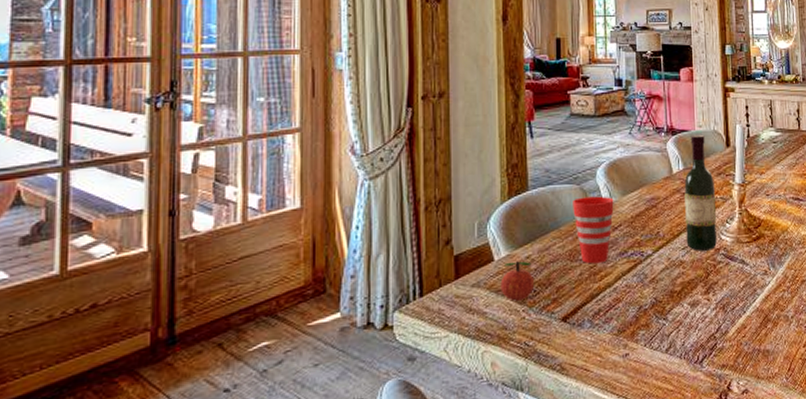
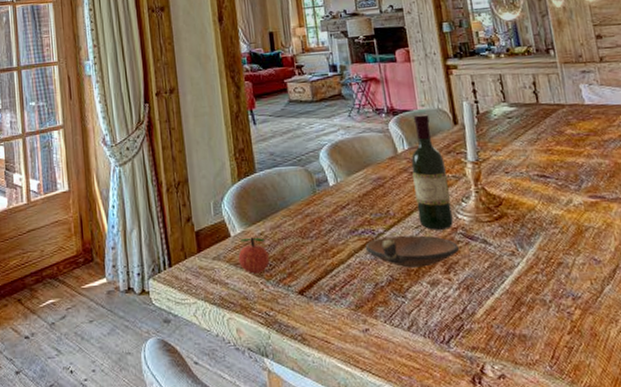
cup: present [573,196,614,264] -> none [299,176,341,241]
bowl: none [633,256,719,290] -> present [365,235,459,268]

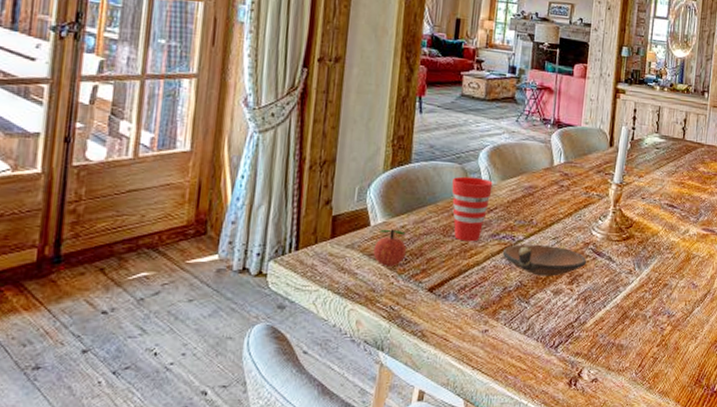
cup: none [299,176,341,241] -> present [451,176,493,242]
wine bottle: present [411,113,453,230] -> none [557,130,593,244]

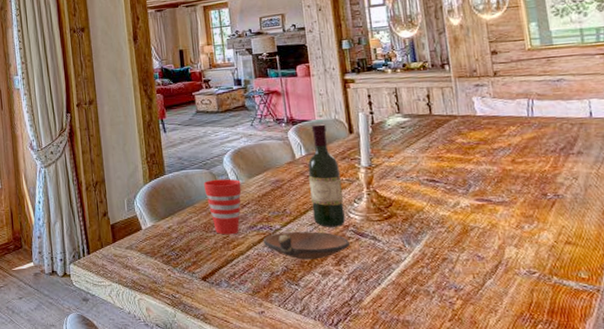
apple: present [373,229,407,267] -> none [148,230,177,262]
wine bottle: none [557,130,593,244] -> present [307,123,345,227]

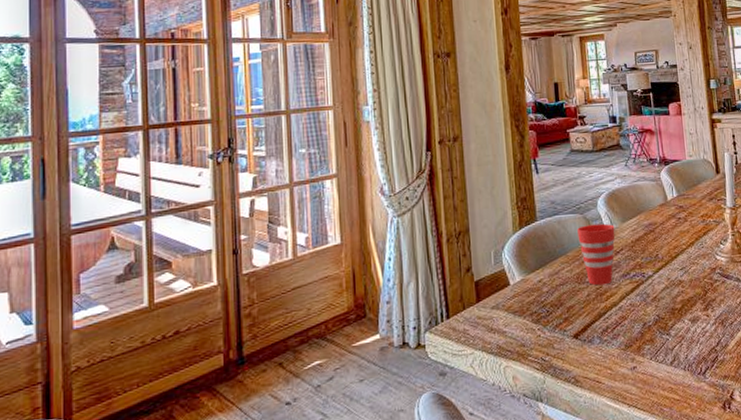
bowl: present [263,231,350,260] -> none [635,276,716,307]
wine bottle: present [307,123,345,227] -> none [678,163,713,271]

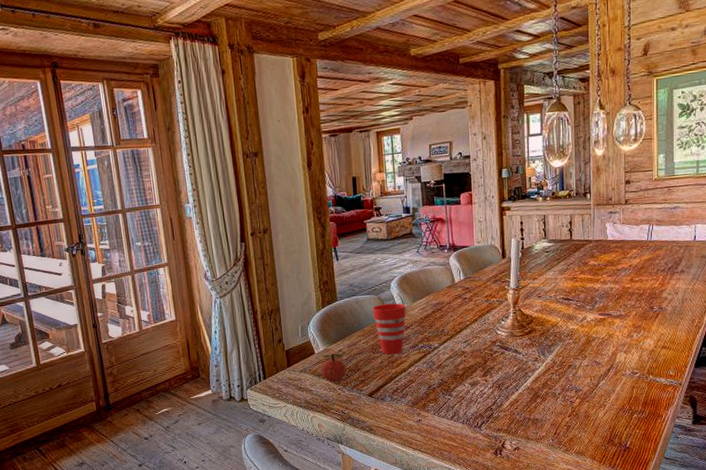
apple: none [517,284,548,321] -> present [321,353,347,382]

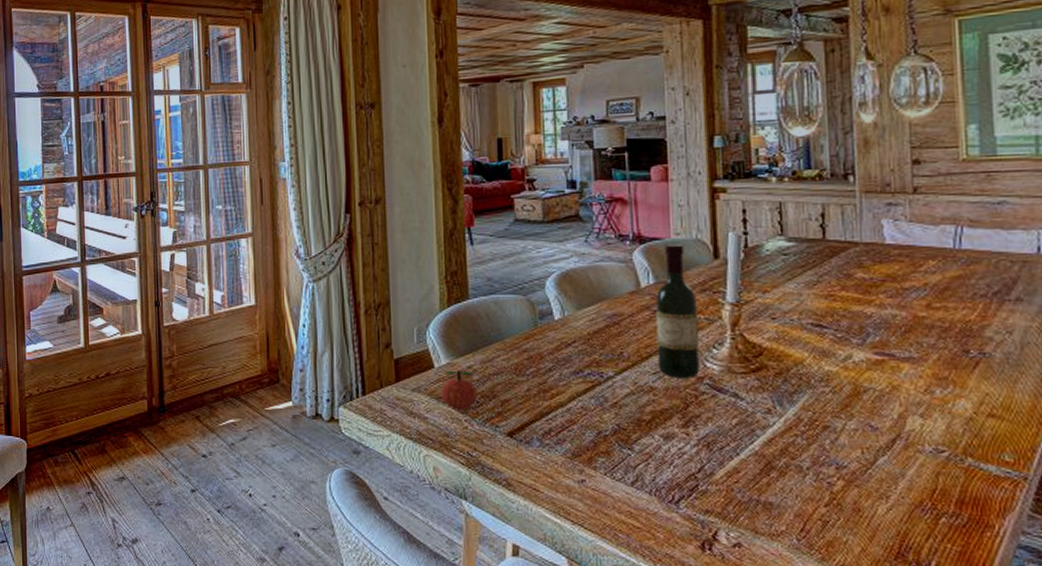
cup: present [373,303,406,355] -> none [518,309,567,381]
wine bottle: none [465,249,493,344] -> present [655,243,700,378]

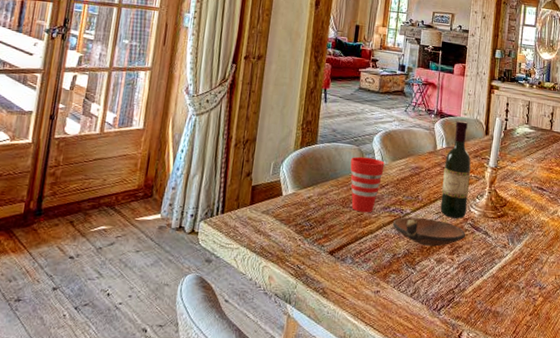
apple: present [441,370,478,410] -> none [284,198,312,231]
cup: none [518,309,567,381] -> present [350,156,385,213]
bowl: none [590,382,703,418] -> present [392,217,465,247]

